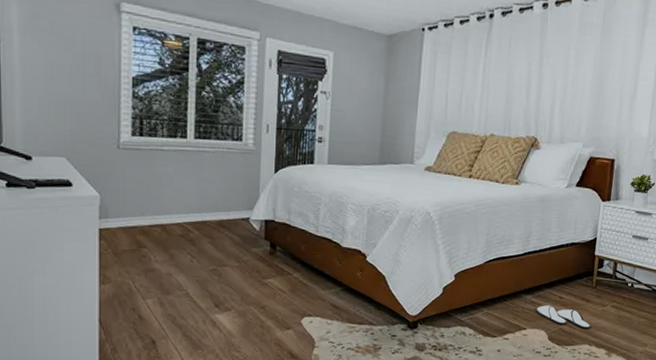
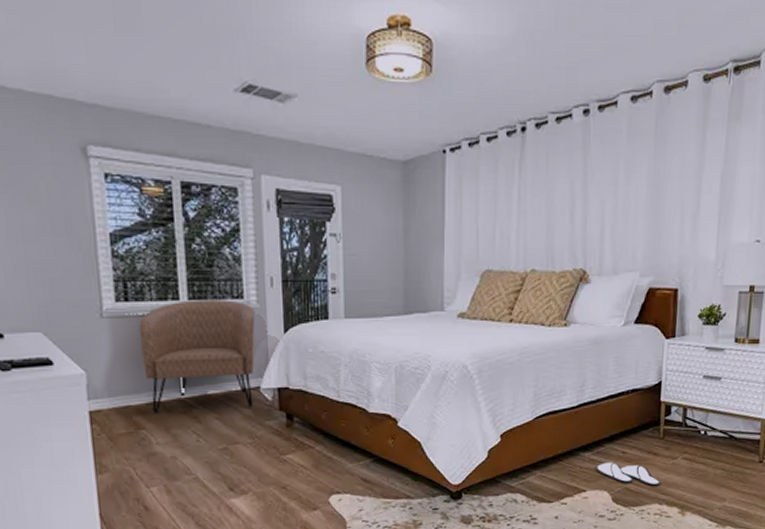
armchair: none [149,139,251,236] -> present [138,300,256,414]

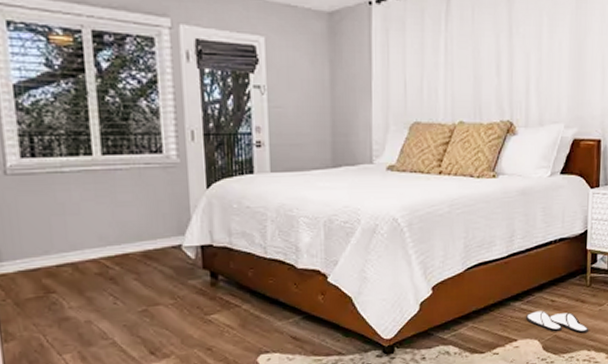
armchair: present [138,300,256,414] -> none [47,155,177,276]

